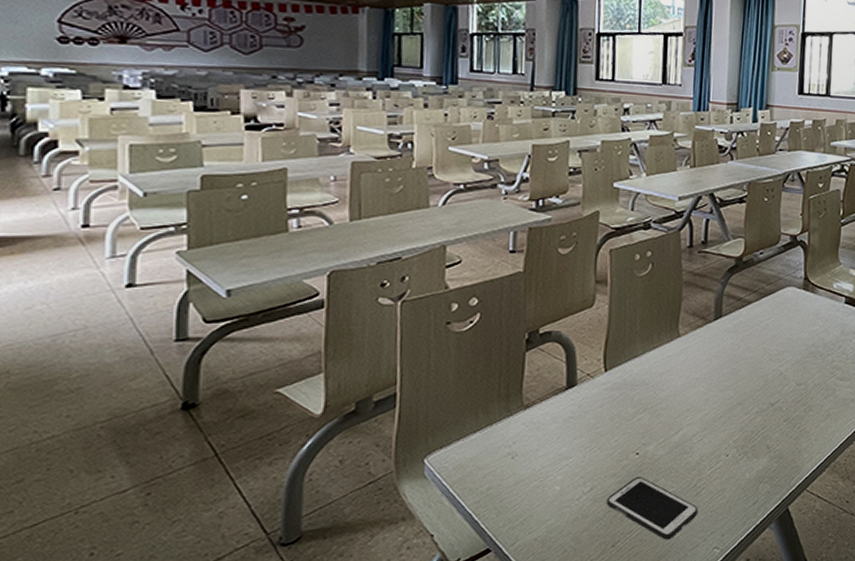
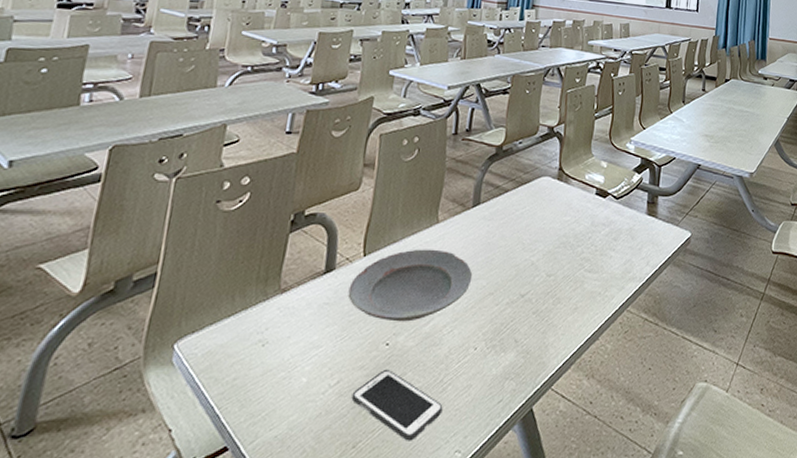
plate: none [592,362,719,433] -> present [348,249,473,322]

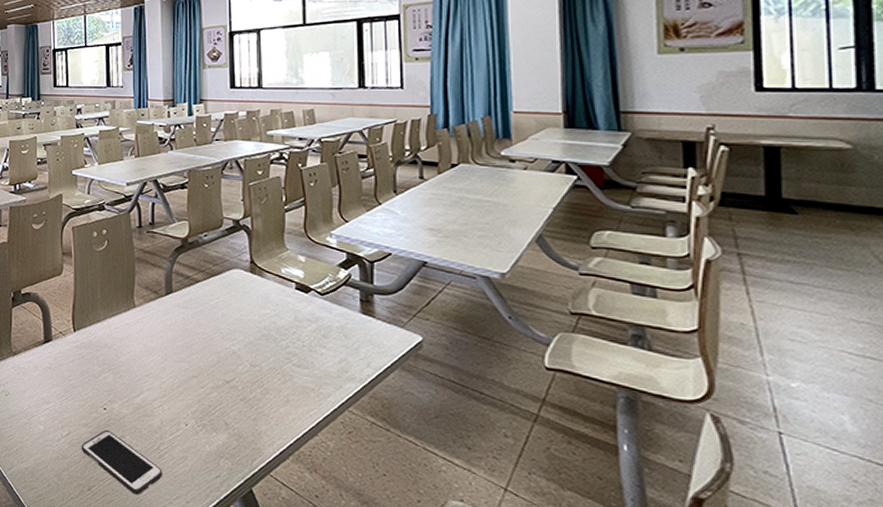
plate: present [348,249,473,322] -> none [66,329,175,392]

